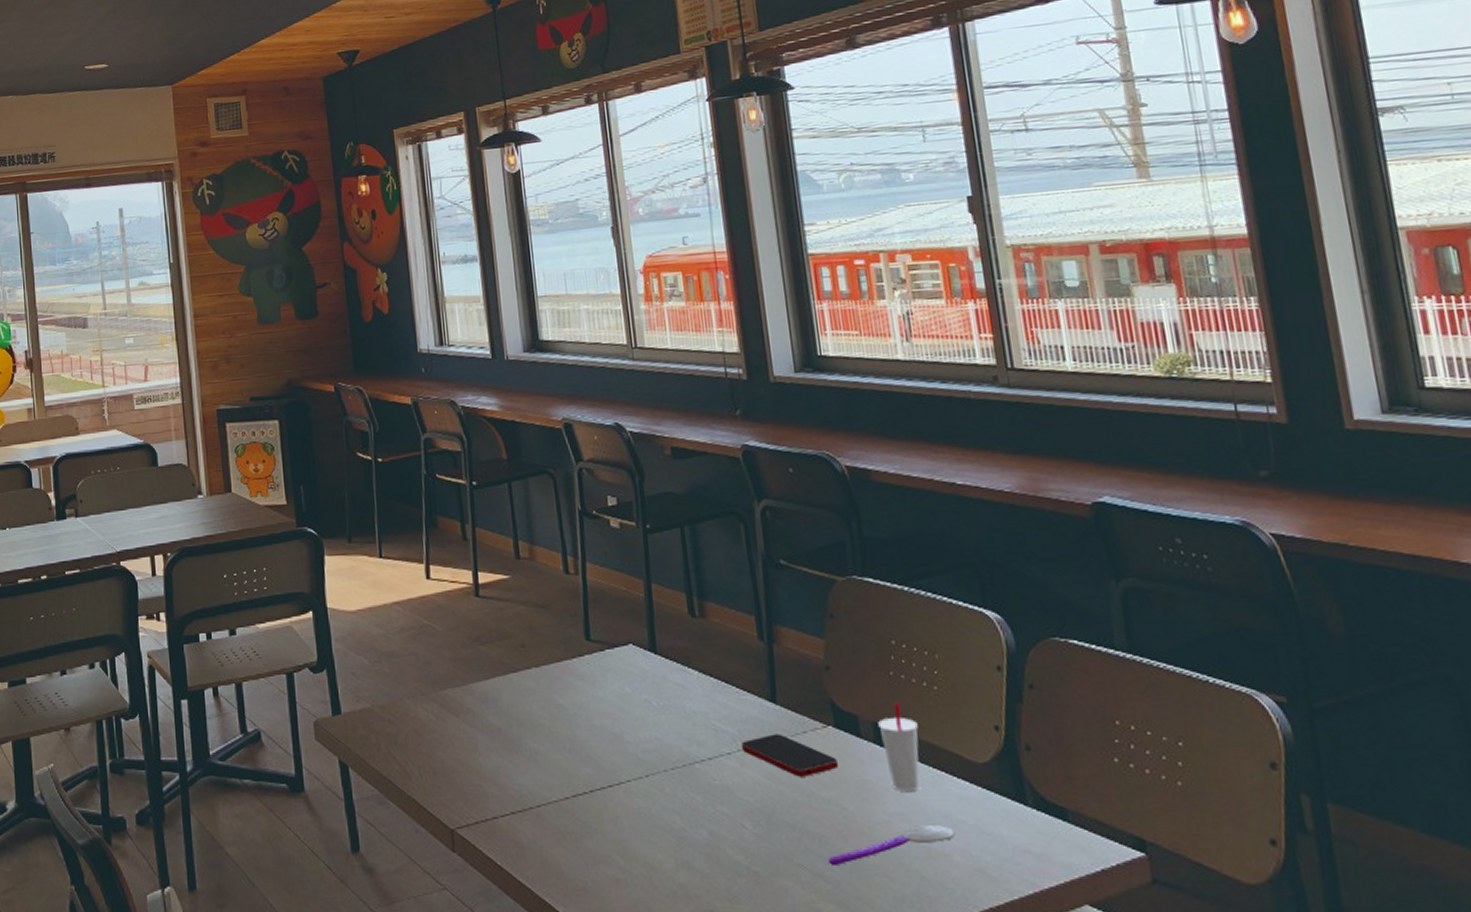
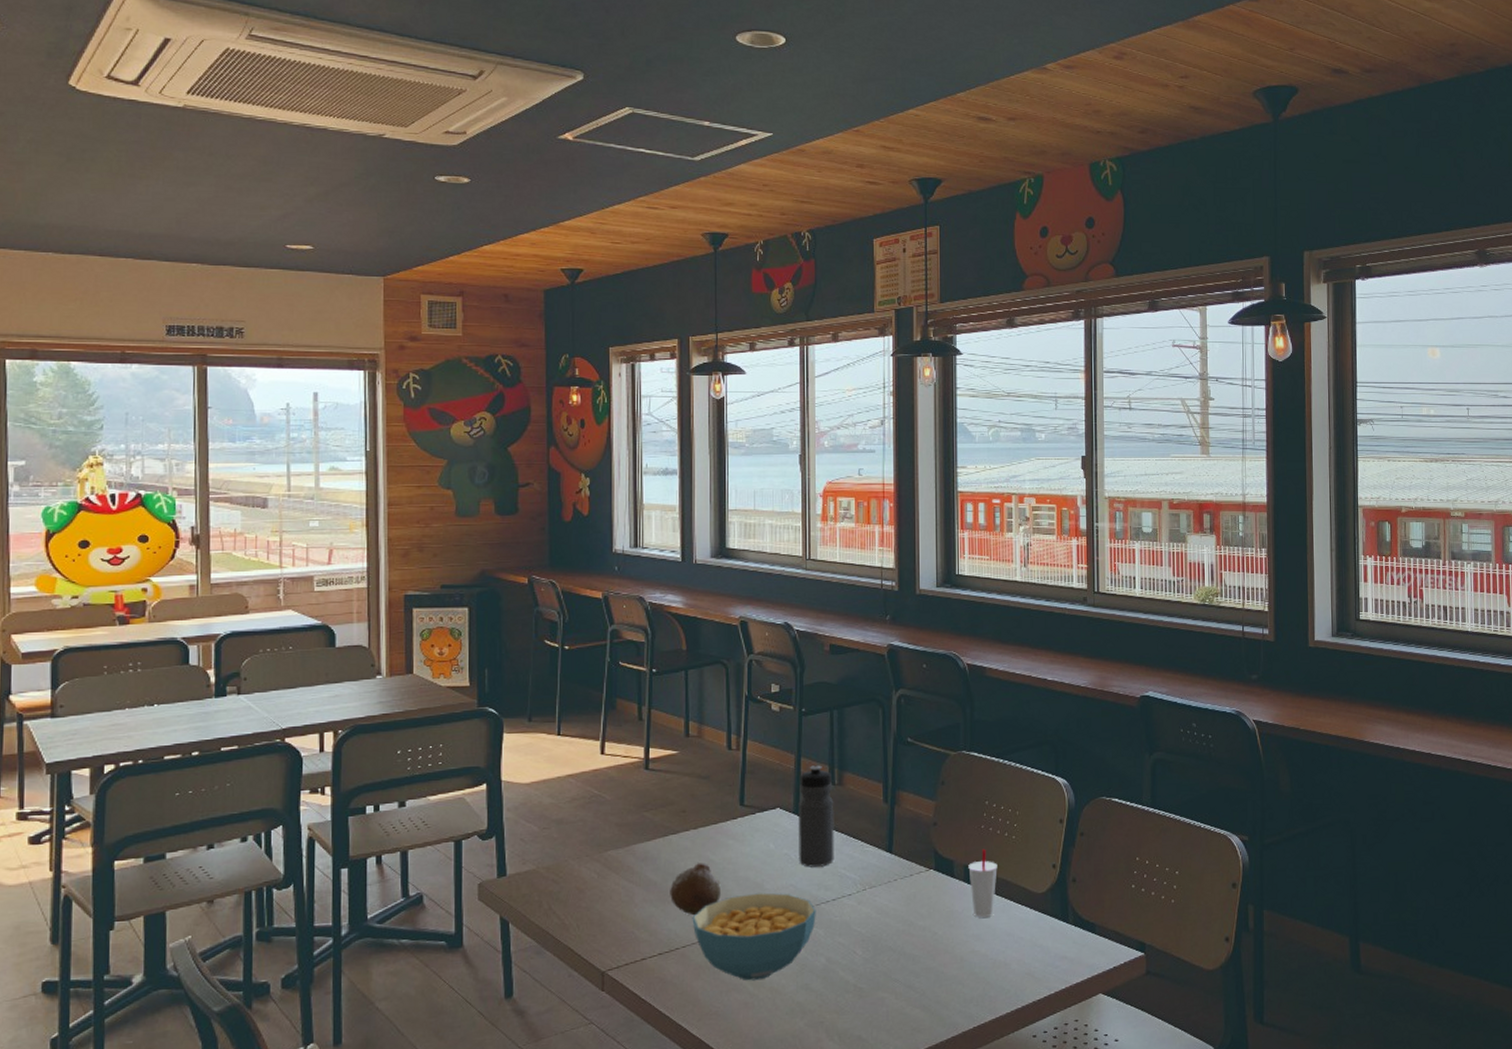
fruit: none [516,707,575,770] -> present [670,863,721,916]
cereal bowl: none [544,746,691,853] -> present [692,892,816,981]
water bottle: none [652,593,705,717] -> present [798,765,834,868]
smartphone: present [742,734,839,777] -> none [861,877,935,911]
spoon: present [827,825,955,865] -> none [918,942,1015,978]

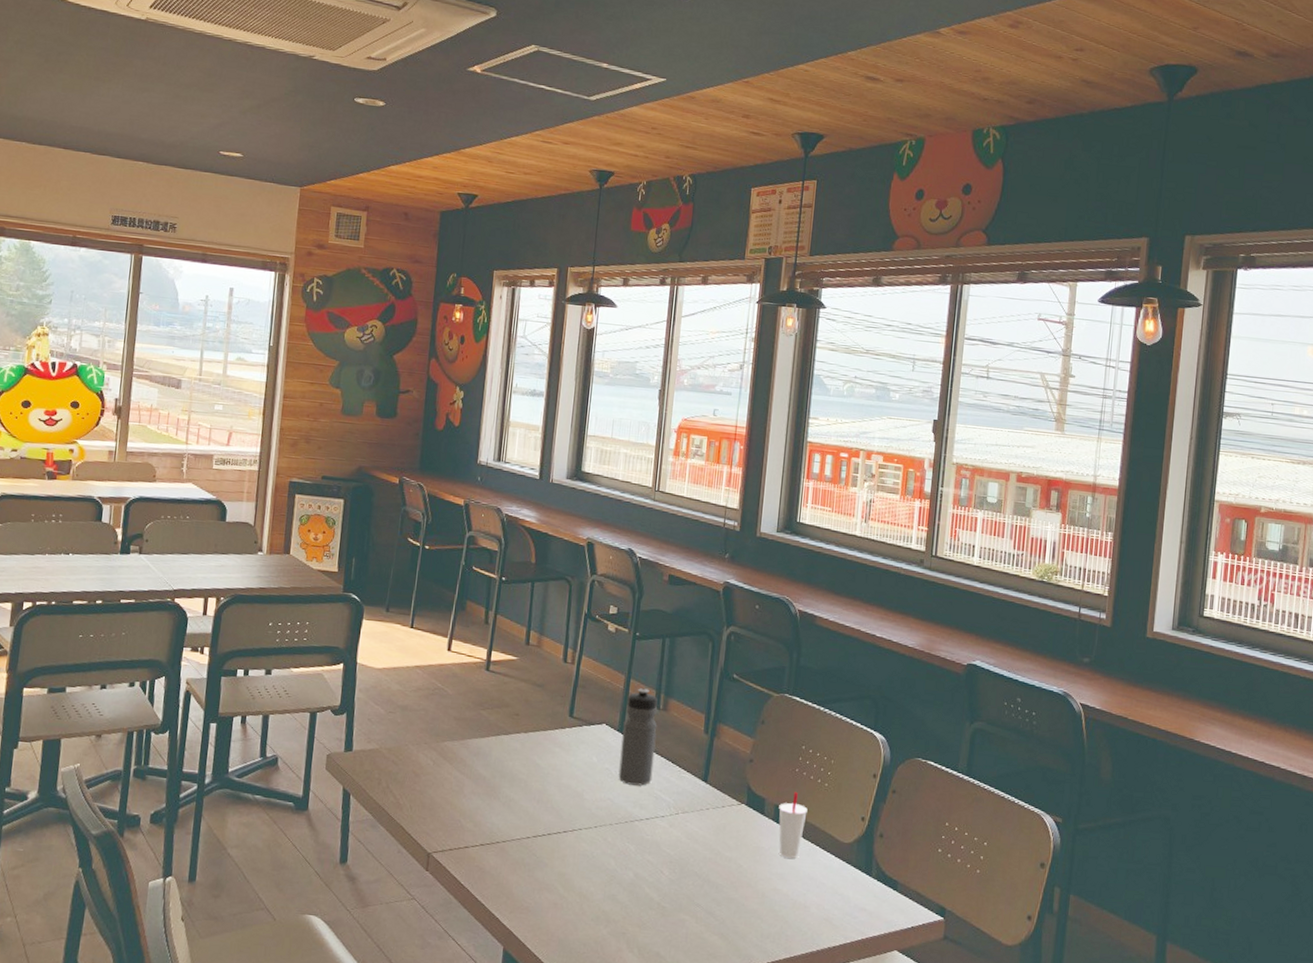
fruit: present [670,863,721,916] -> none [496,765,544,814]
cereal bowl: present [692,892,816,981] -> none [514,801,630,884]

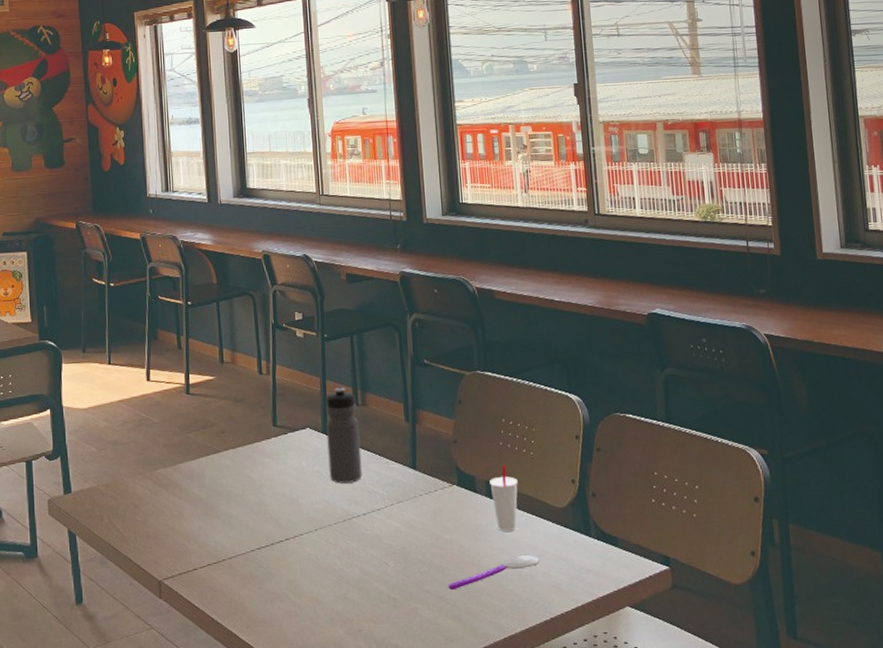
spoon: none [719,883,816,907] -> present [448,555,540,590]

